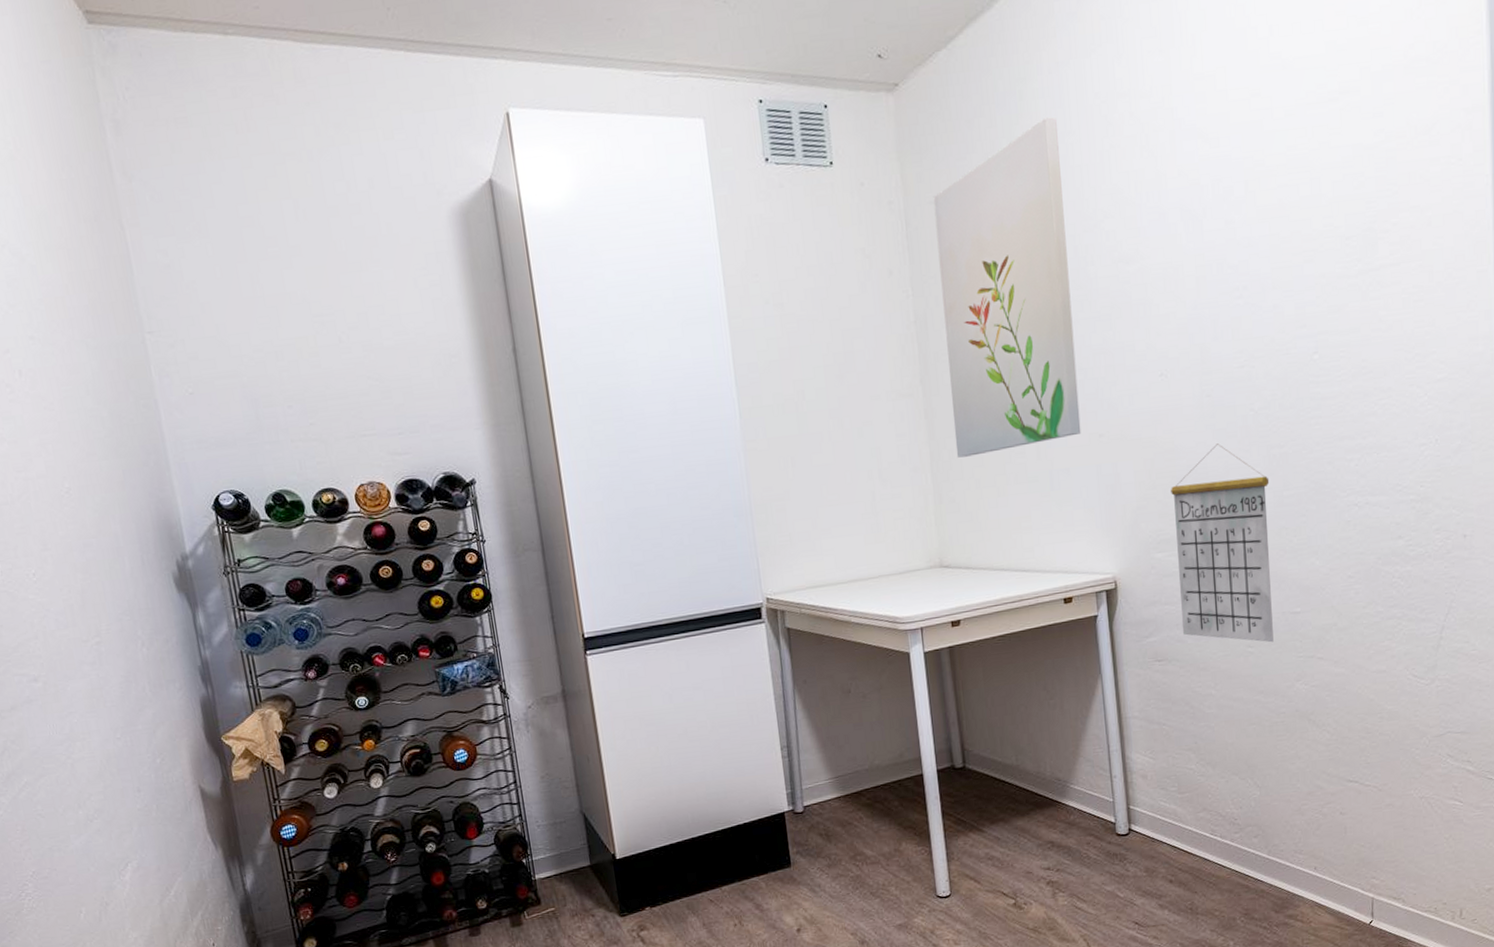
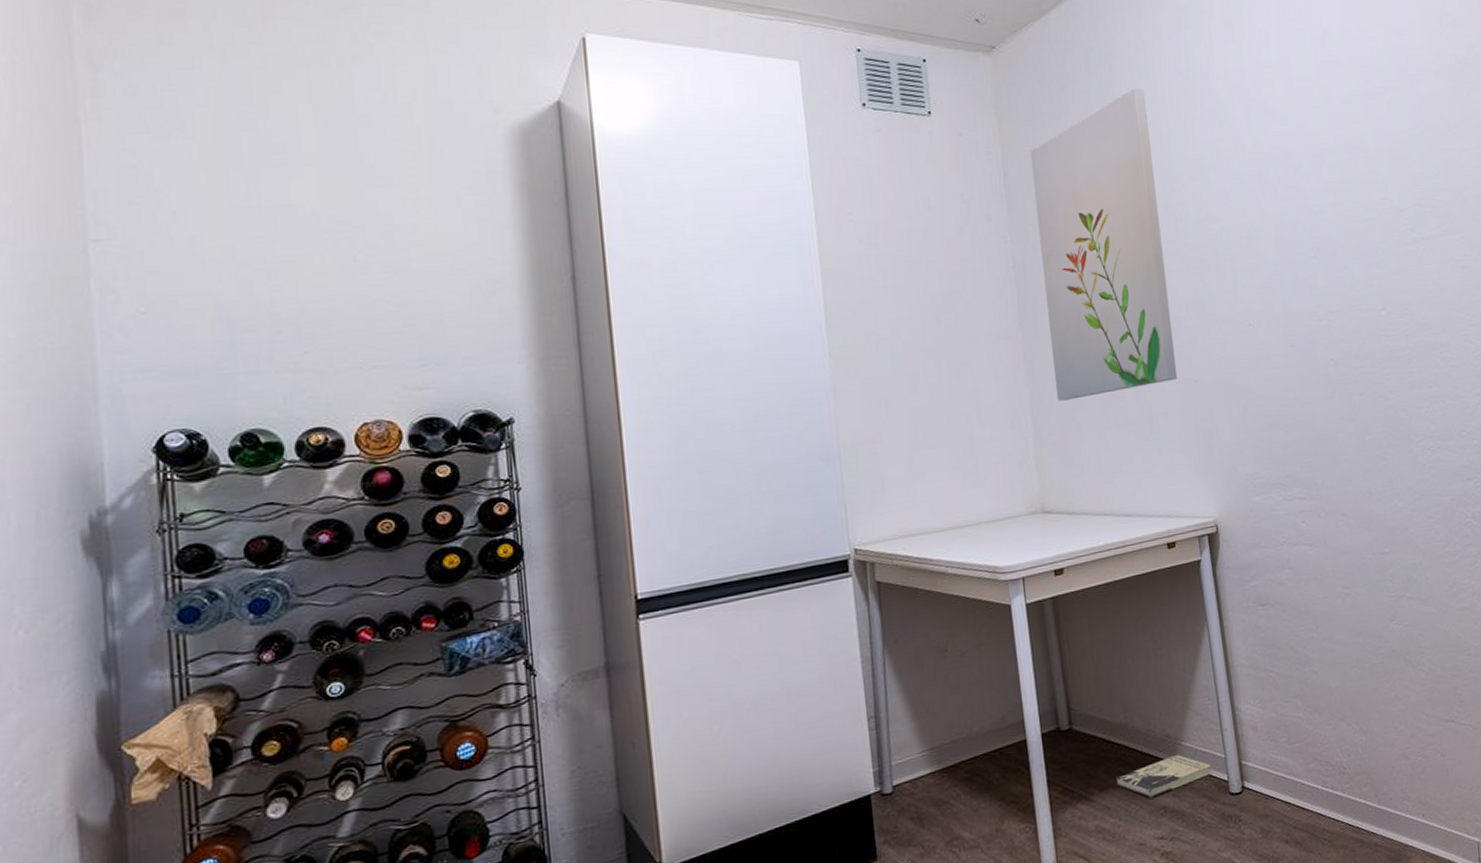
book: none [1006,796,1099,833] -> present [1116,755,1212,799]
calendar: present [1171,443,1274,643] -> none [1264,390,1367,584]

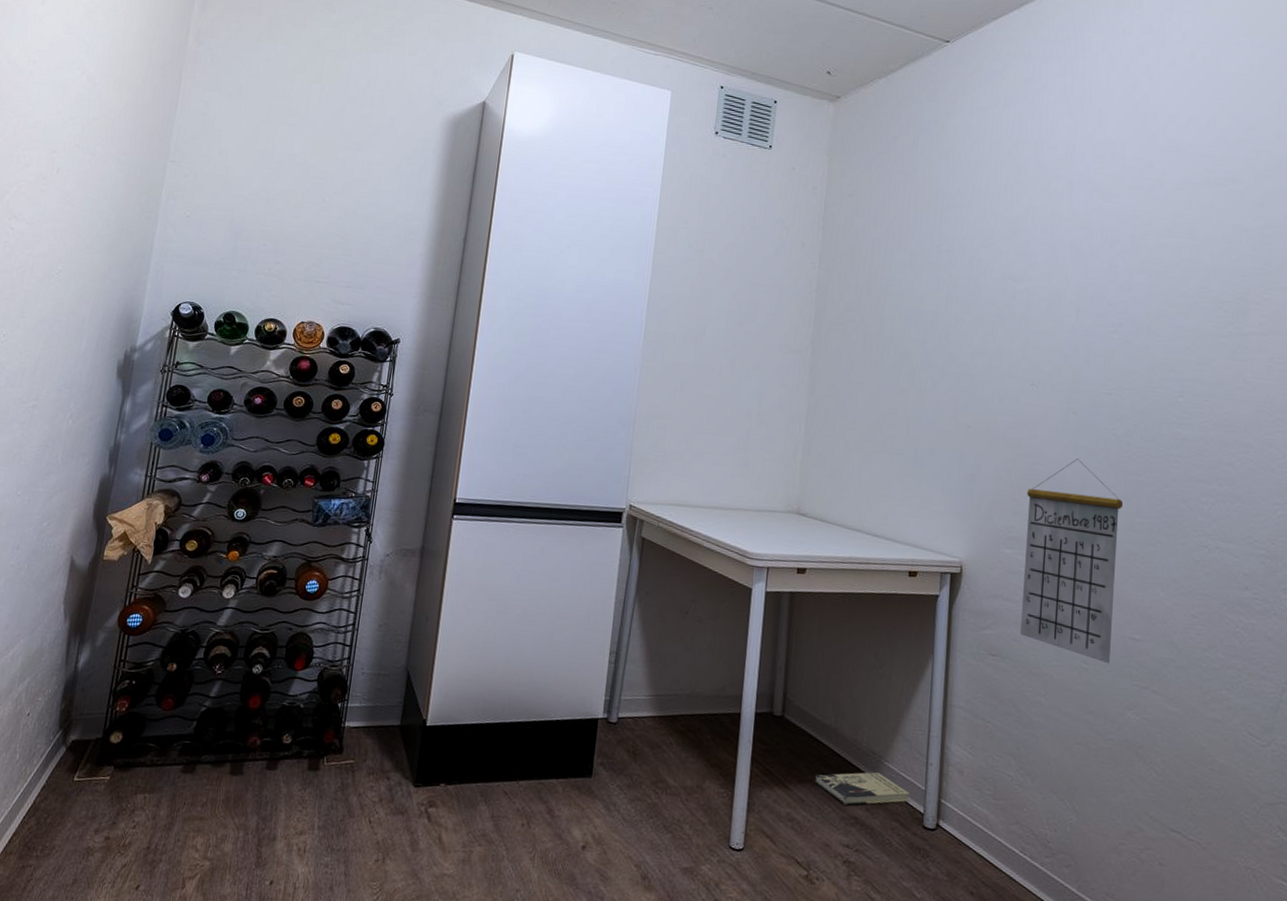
wall art: present [1030,88,1178,401] -> none [831,148,972,422]
calendar: none [1264,390,1367,584] -> present [1019,458,1124,664]

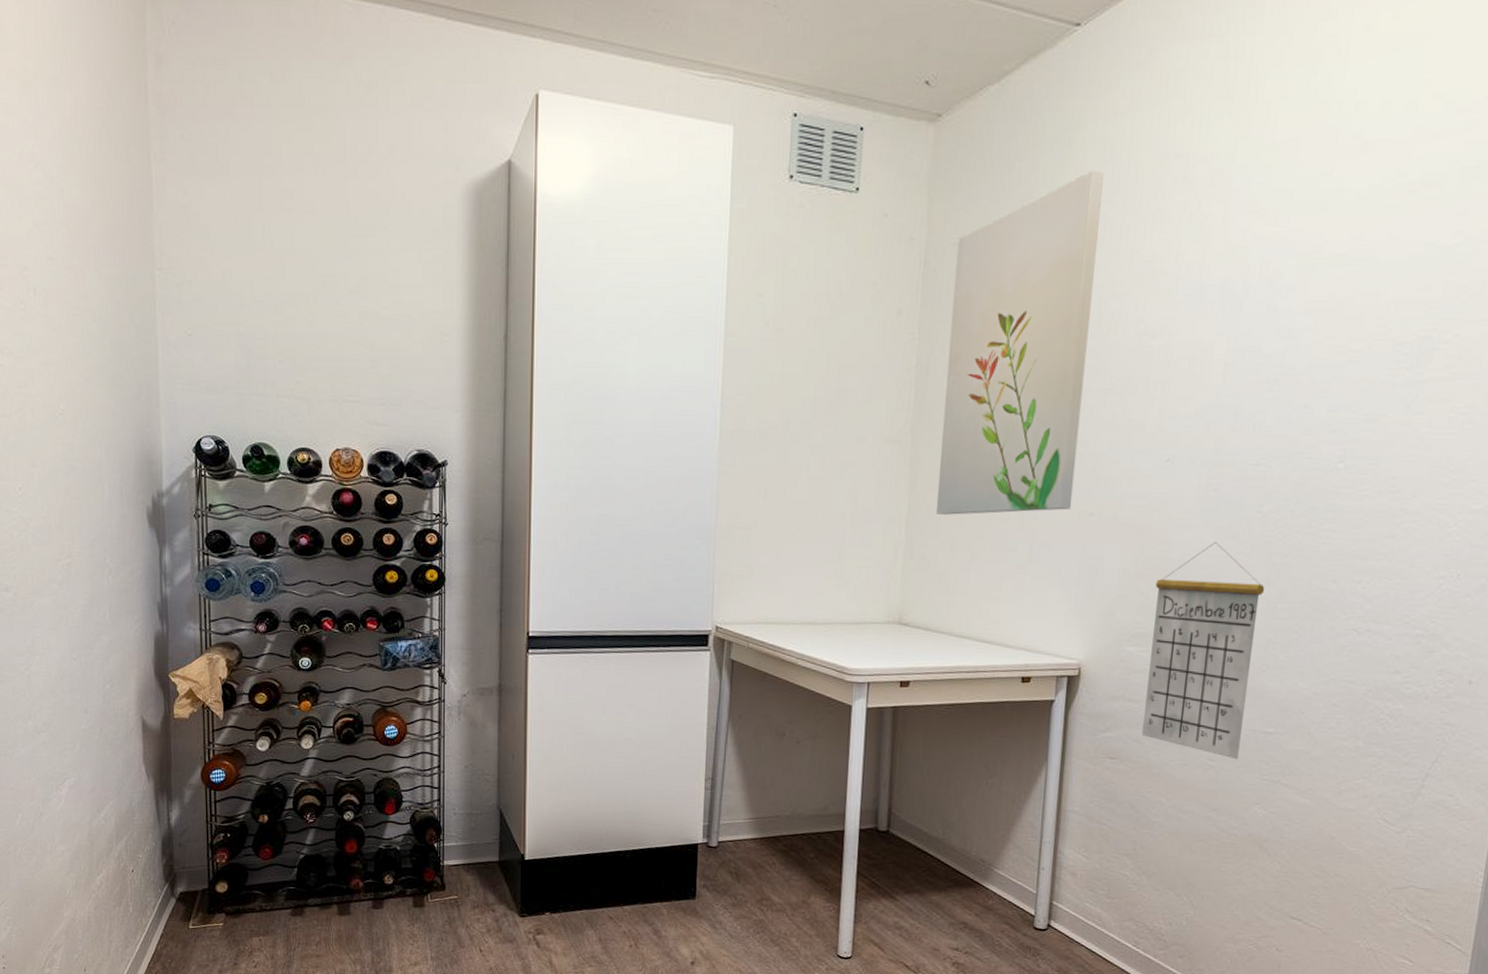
book: present [815,772,910,806] -> none [922,879,1020,912]
wall art: none [831,148,972,422] -> present [935,170,1105,515]

